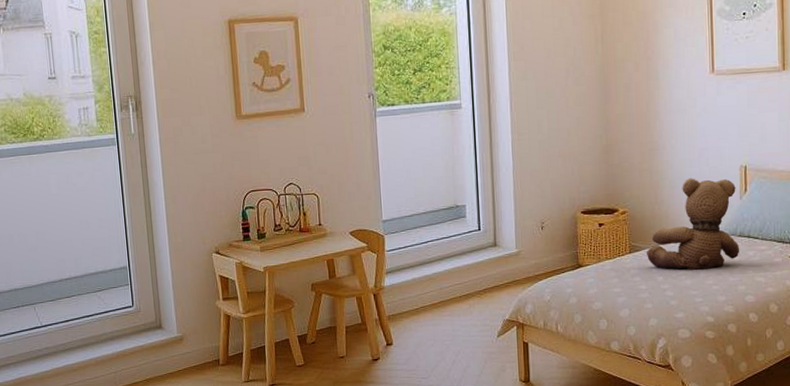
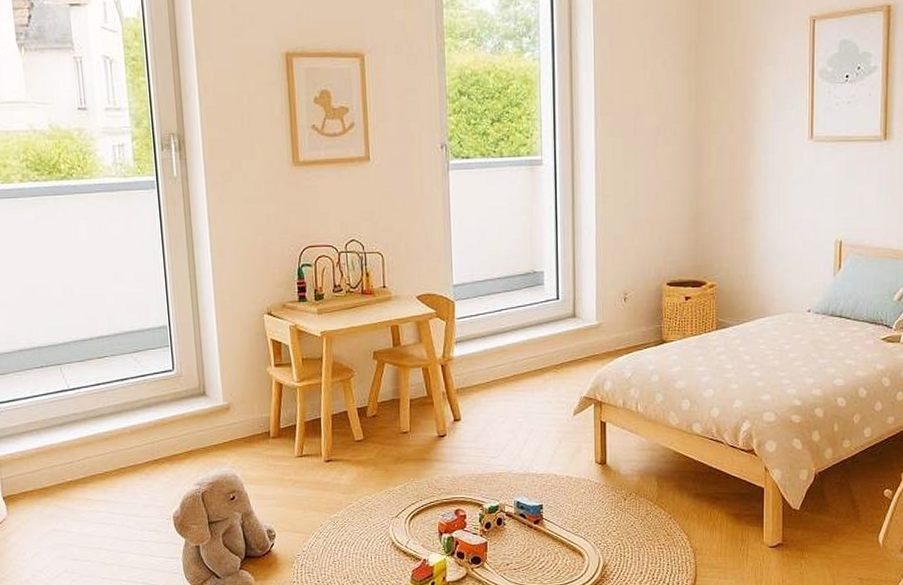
teddy bear: present [647,178,740,270] -> none [734,251,831,350]

